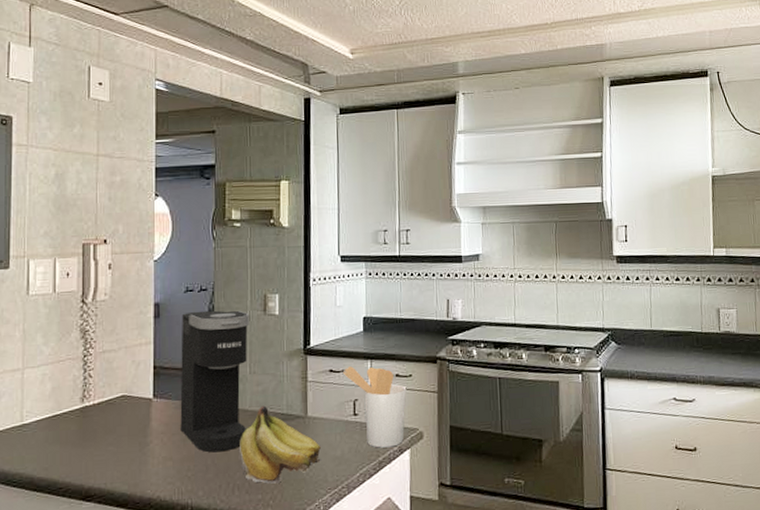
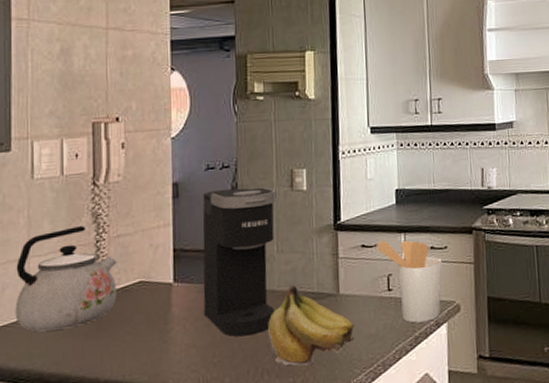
kettle: none [10,341,102,438] -> present [15,226,117,332]

